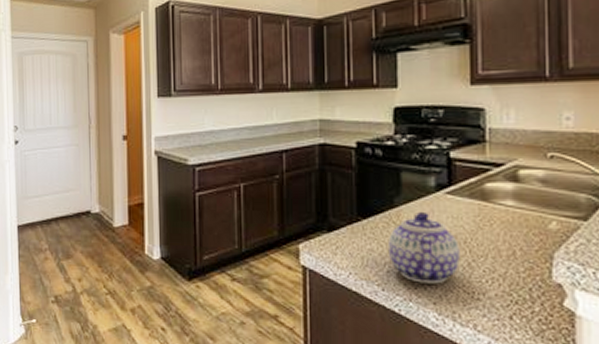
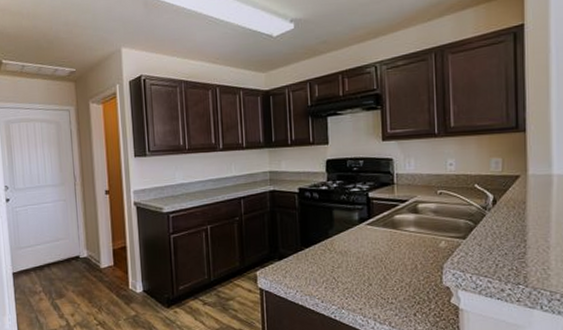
teapot: present [387,212,460,284] -> none [324,240,378,294]

